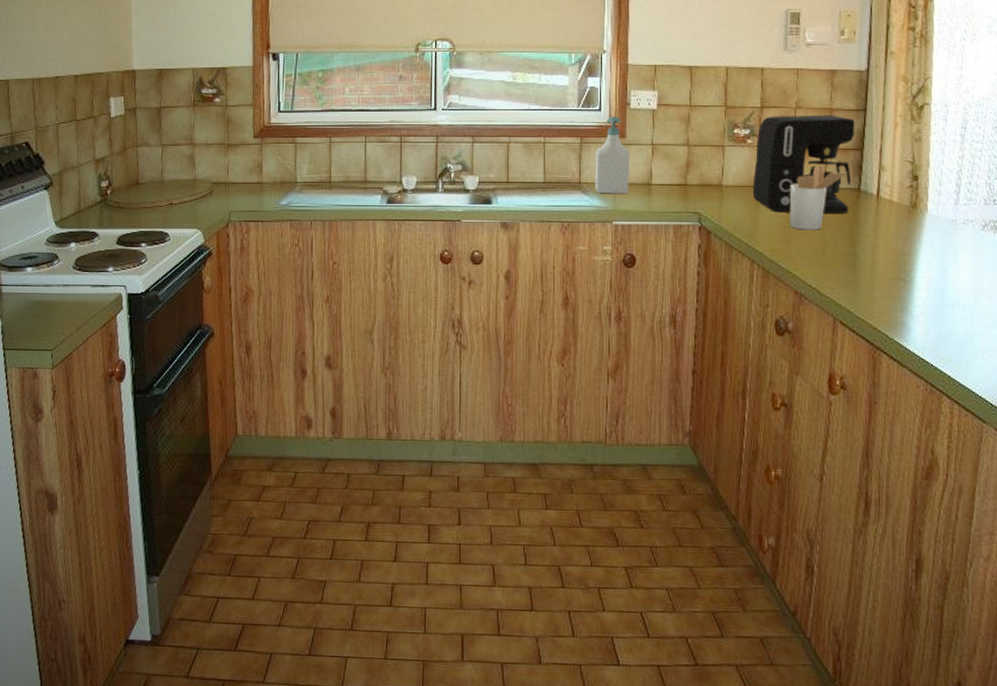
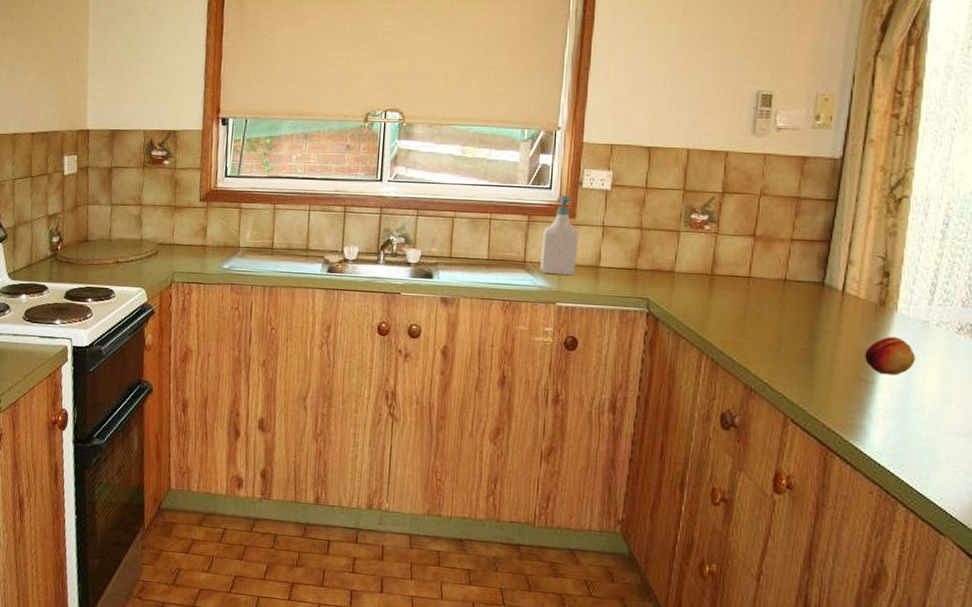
coffee maker: present [752,115,855,213] -> none [706,202,824,308]
utensil holder: present [789,164,847,230] -> none [744,255,811,324]
fruit: none [902,237,947,273] -> present [865,337,915,376]

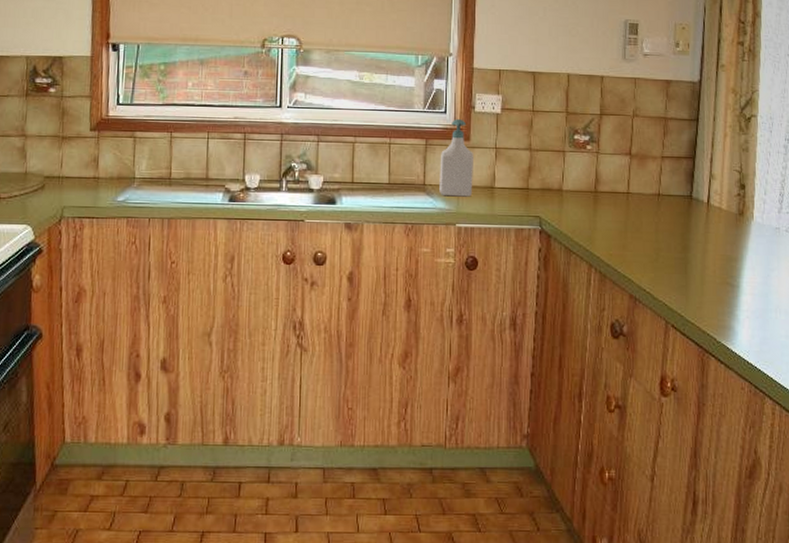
fruit: present [865,337,915,376] -> none [730,243,771,279]

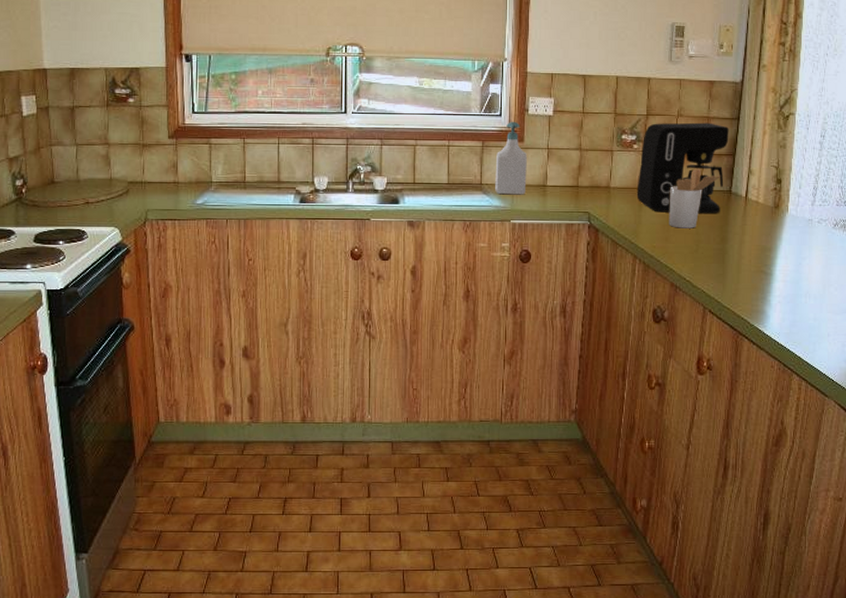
coffee maker: none [591,123,688,220] -> present [636,122,729,213]
utensil holder: none [626,171,680,236] -> present [669,168,720,229]

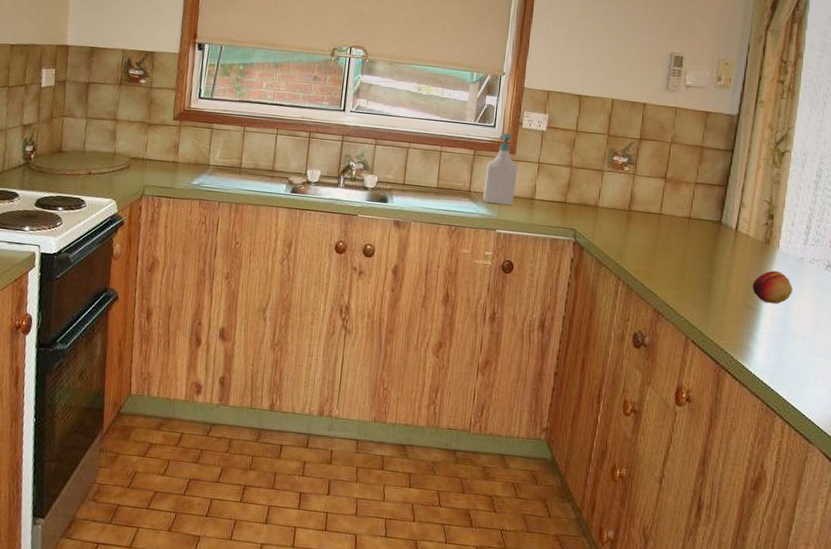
coffee maker: present [636,122,729,213] -> none [624,147,722,243]
utensil holder: present [669,168,720,229] -> none [655,196,711,256]
fruit: none [764,234,803,267] -> present [752,270,793,304]

